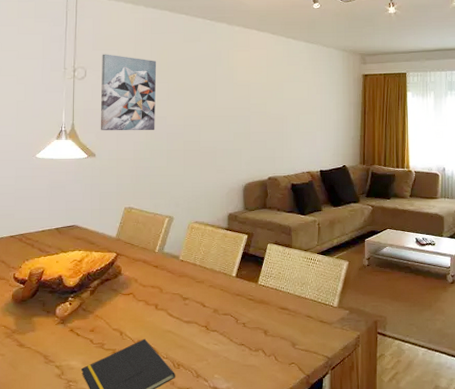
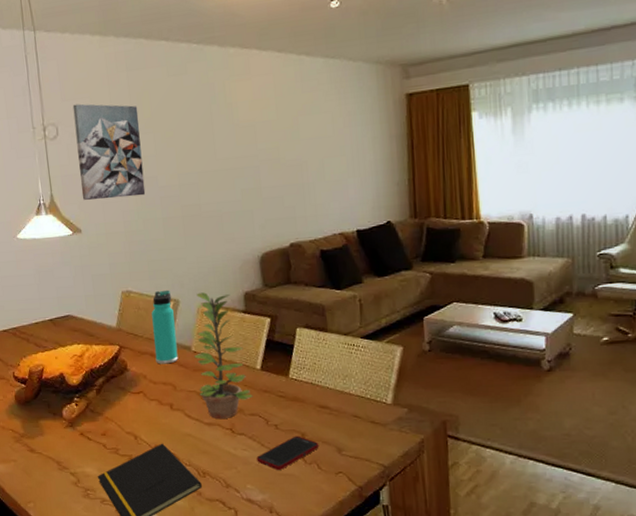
thermos bottle: none [147,208,168,270] -> present [151,289,179,364]
plant: none [181,212,227,317] -> present [194,292,253,419]
cell phone: none [225,332,278,361] -> present [256,436,319,470]

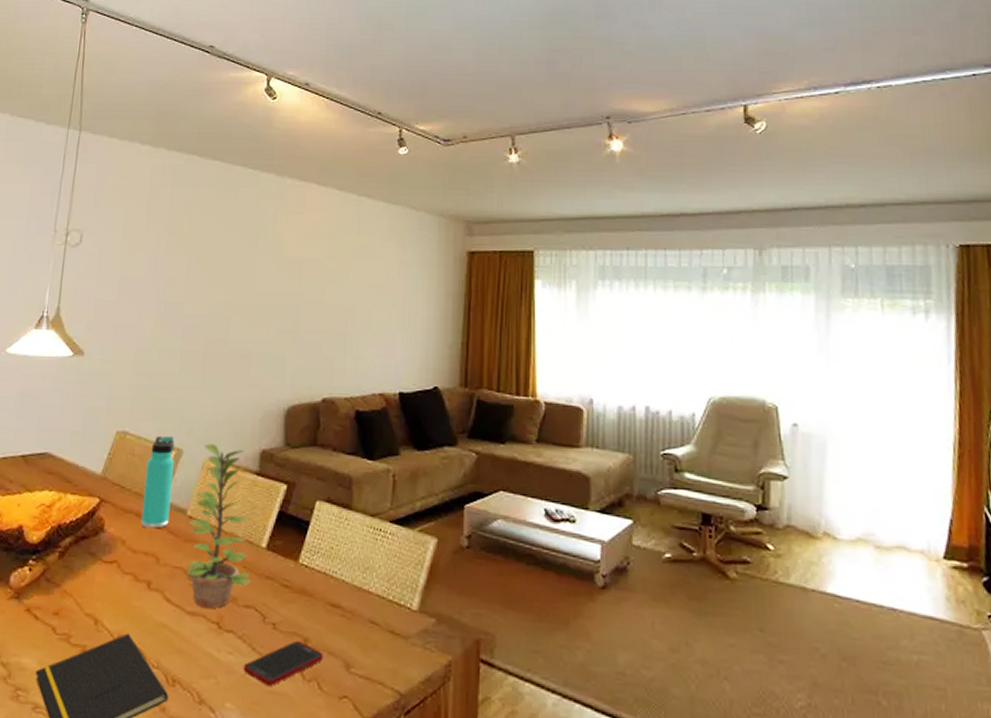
wall art: present [72,103,146,200] -> none [93,212,177,322]

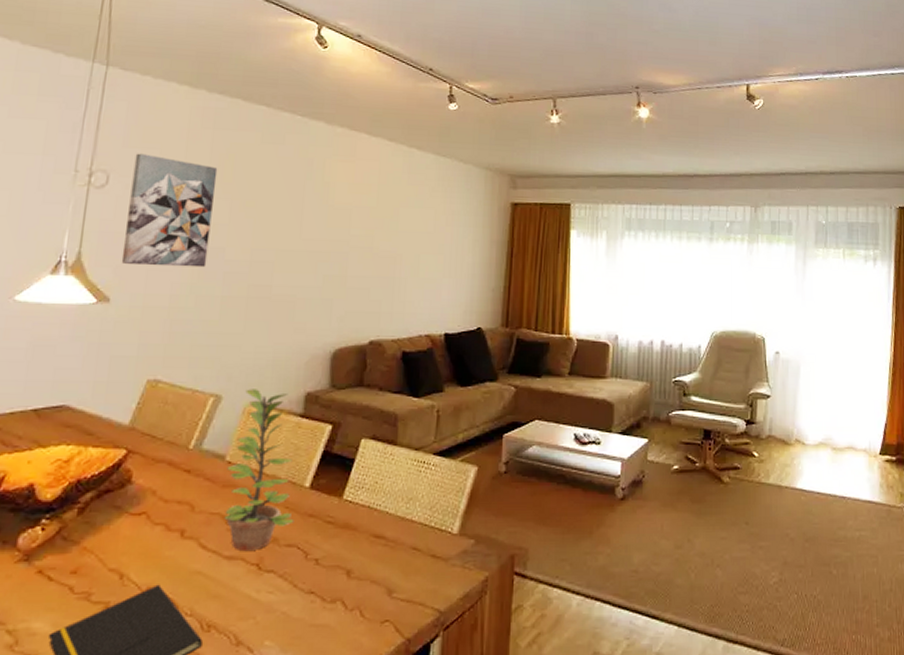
wall art: none [93,212,177,322] -> present [121,153,218,268]
thermos bottle: present [140,435,175,529] -> none [174,382,214,477]
cell phone: present [243,640,324,686] -> none [284,573,366,619]

